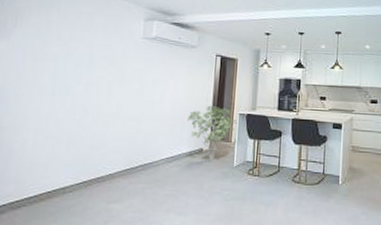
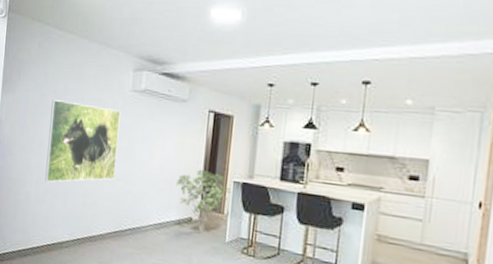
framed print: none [45,46,132,128] -> present [45,100,121,183]

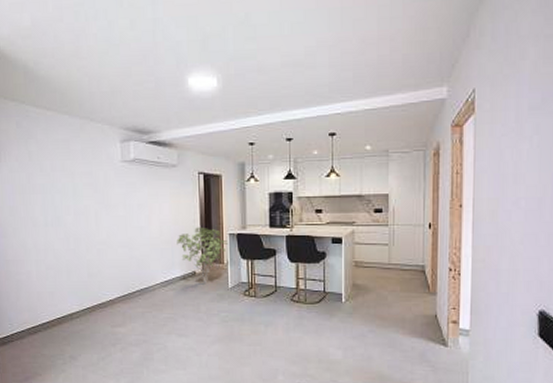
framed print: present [45,100,121,183] -> none [40,178,116,259]

